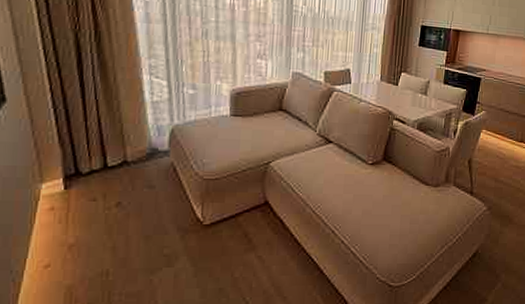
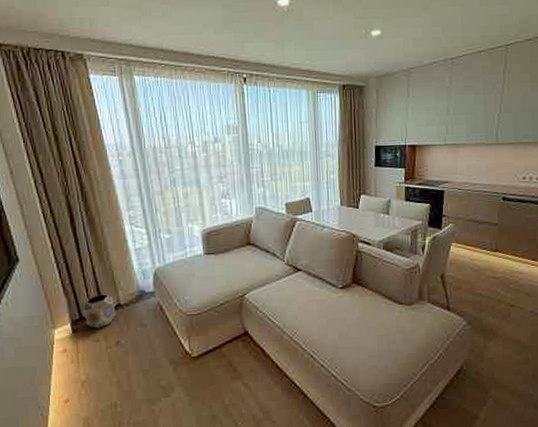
planter: none [80,148,121,186] -> present [82,294,116,328]

